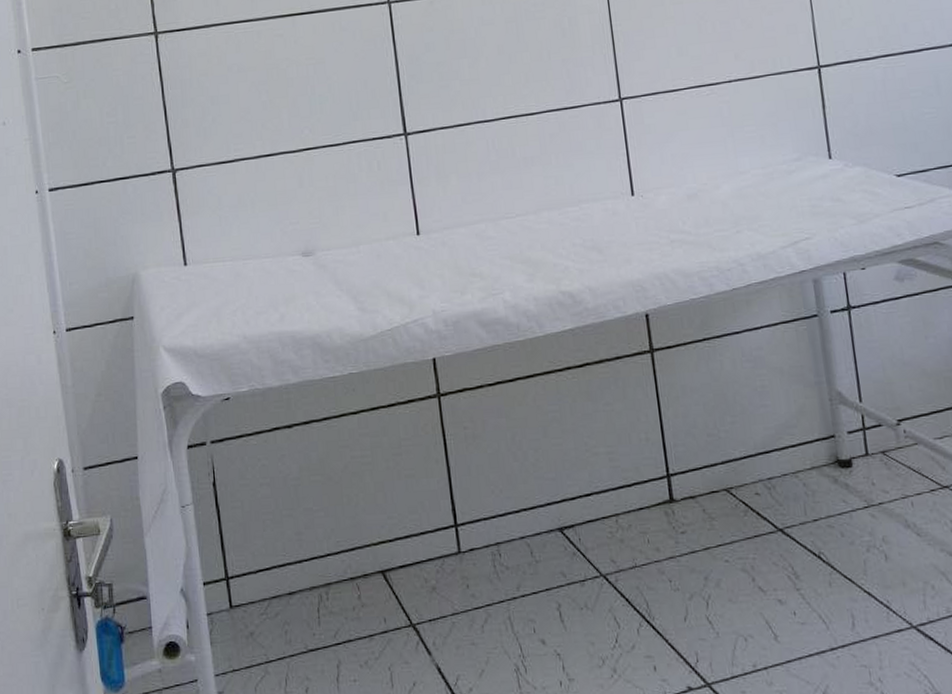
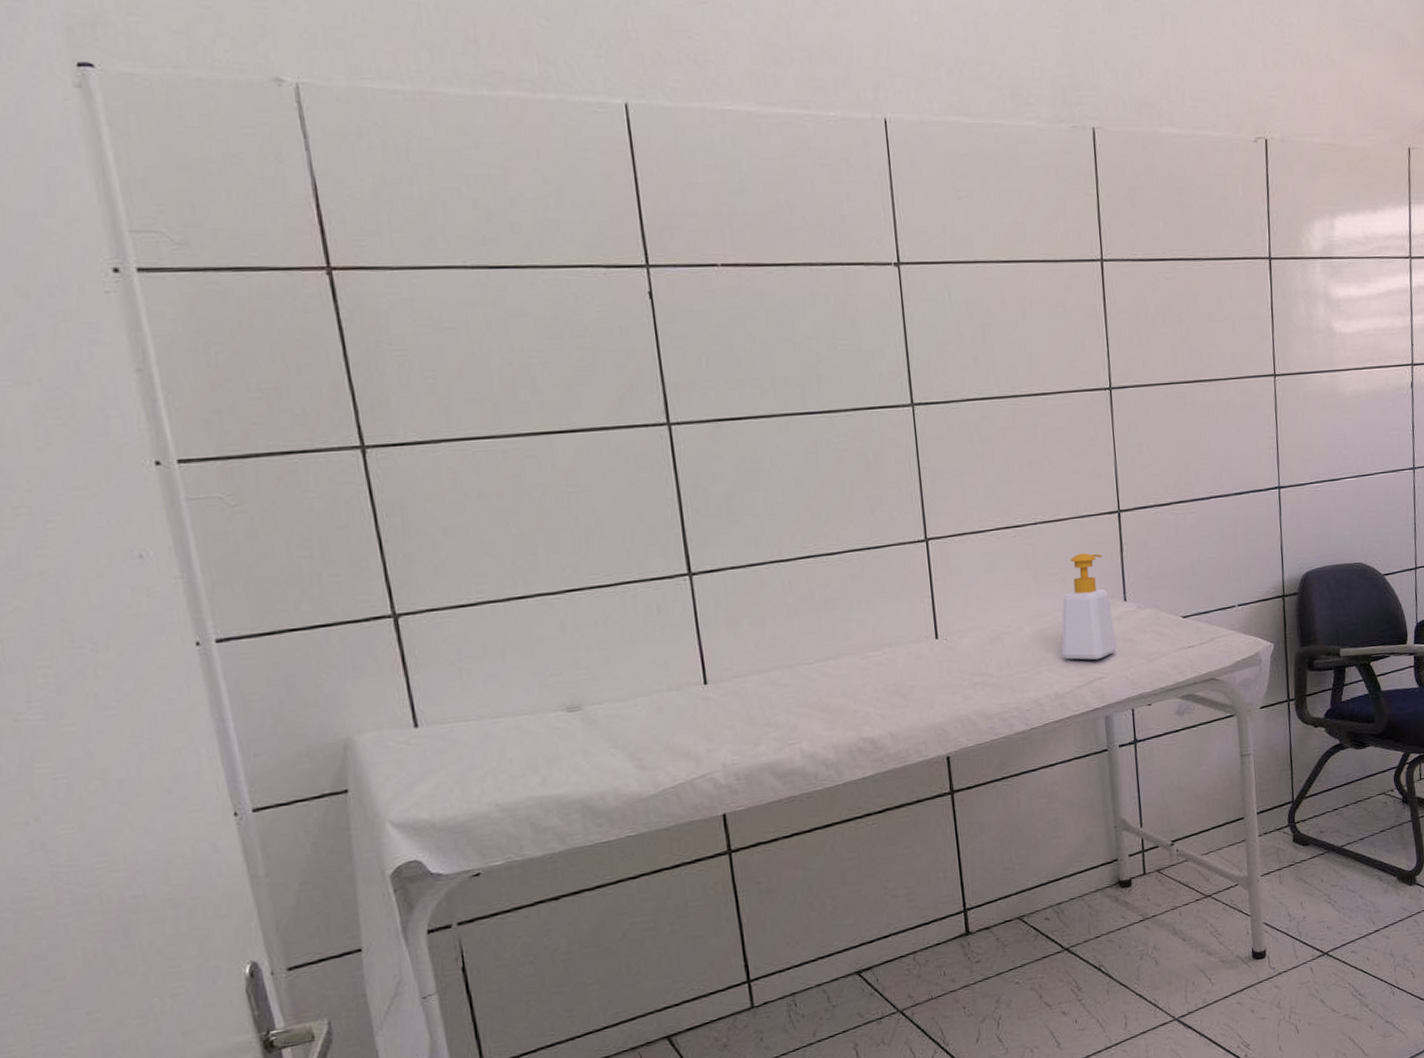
soap bottle: none [761,109,824,220] -> present [1061,552,1117,660]

